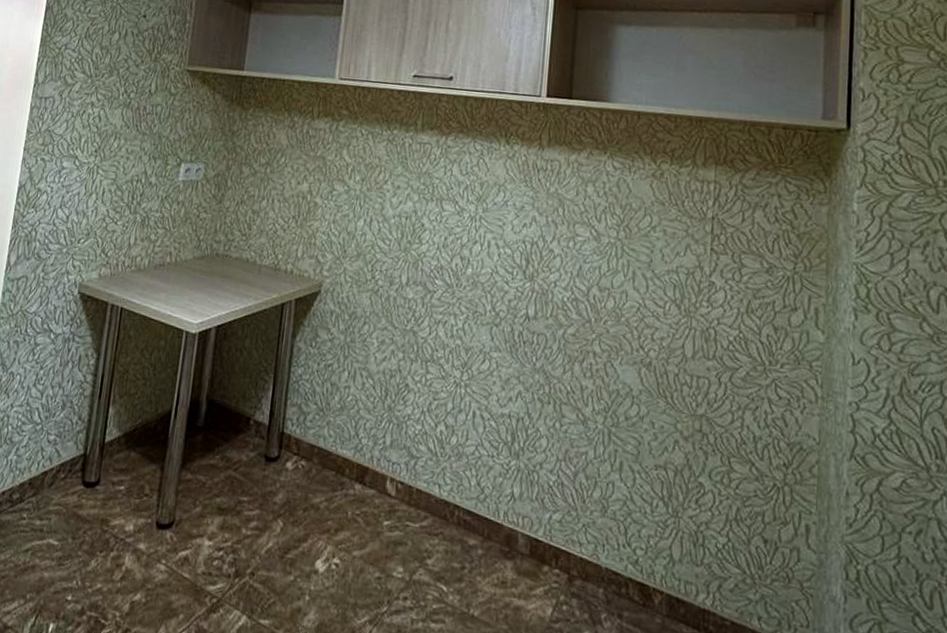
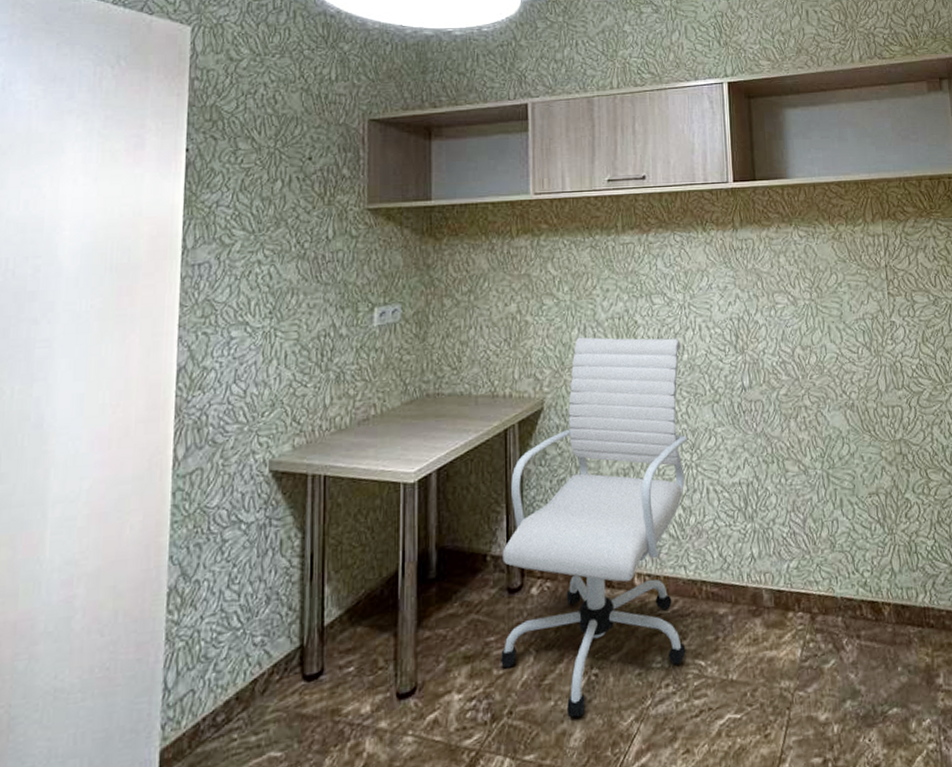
office chair: none [249,228,466,600] -> present [499,337,687,717]

